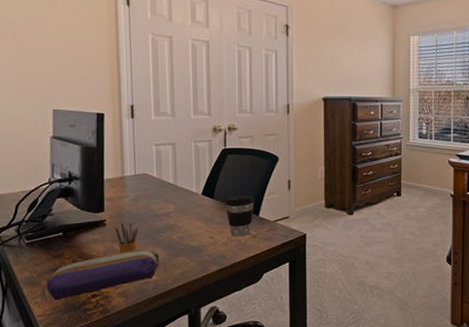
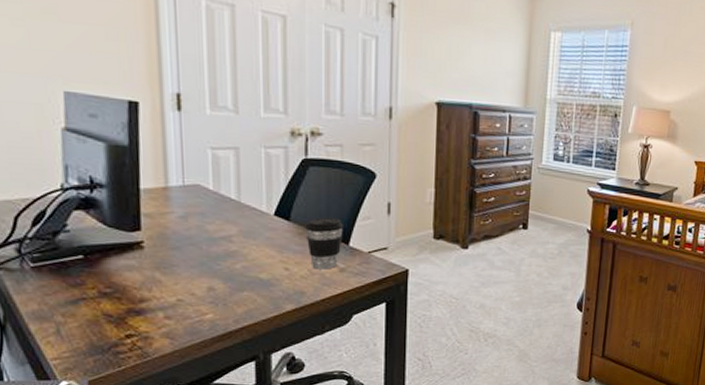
pencil case: present [46,249,159,300] -> none [61,280,217,340]
pencil box: present [114,222,138,254] -> none [155,246,188,285]

